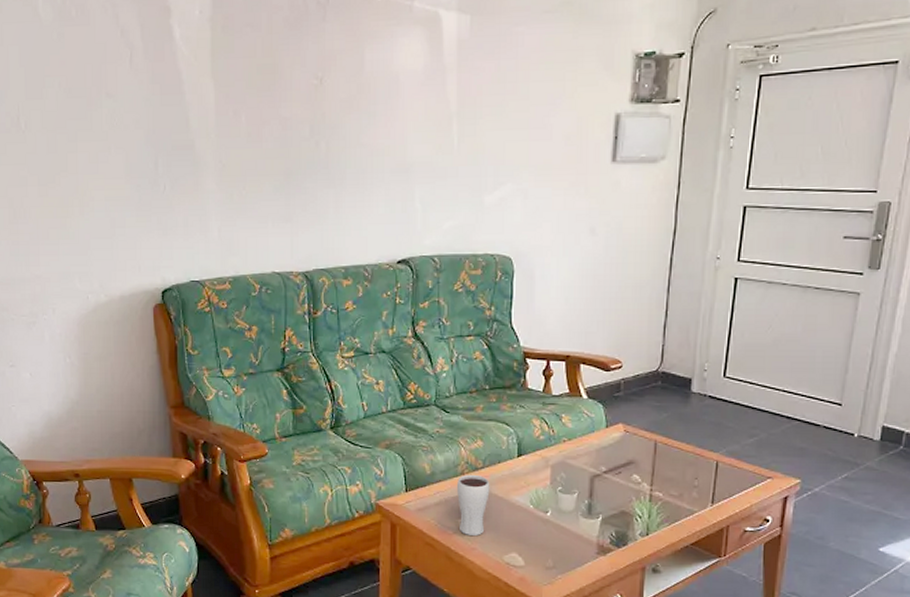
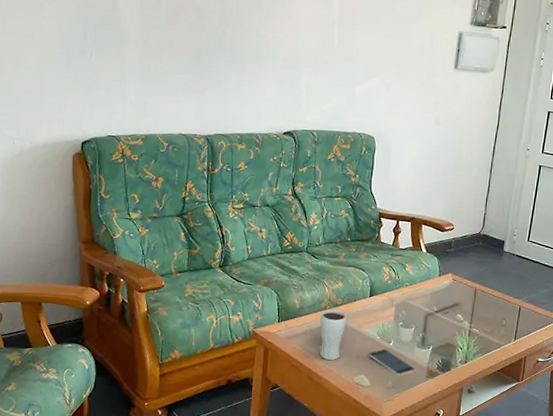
smartphone: none [520,521,582,552] -> present [369,349,416,375]

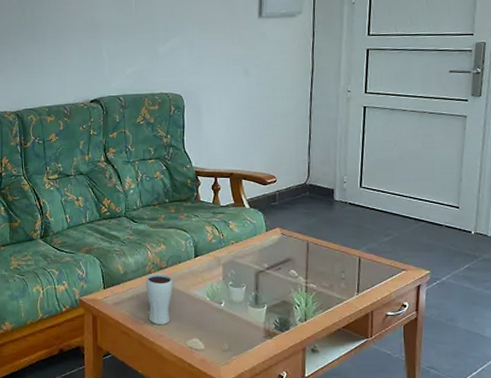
smartphone: present [369,349,416,375] -> none [200,311,252,337]

